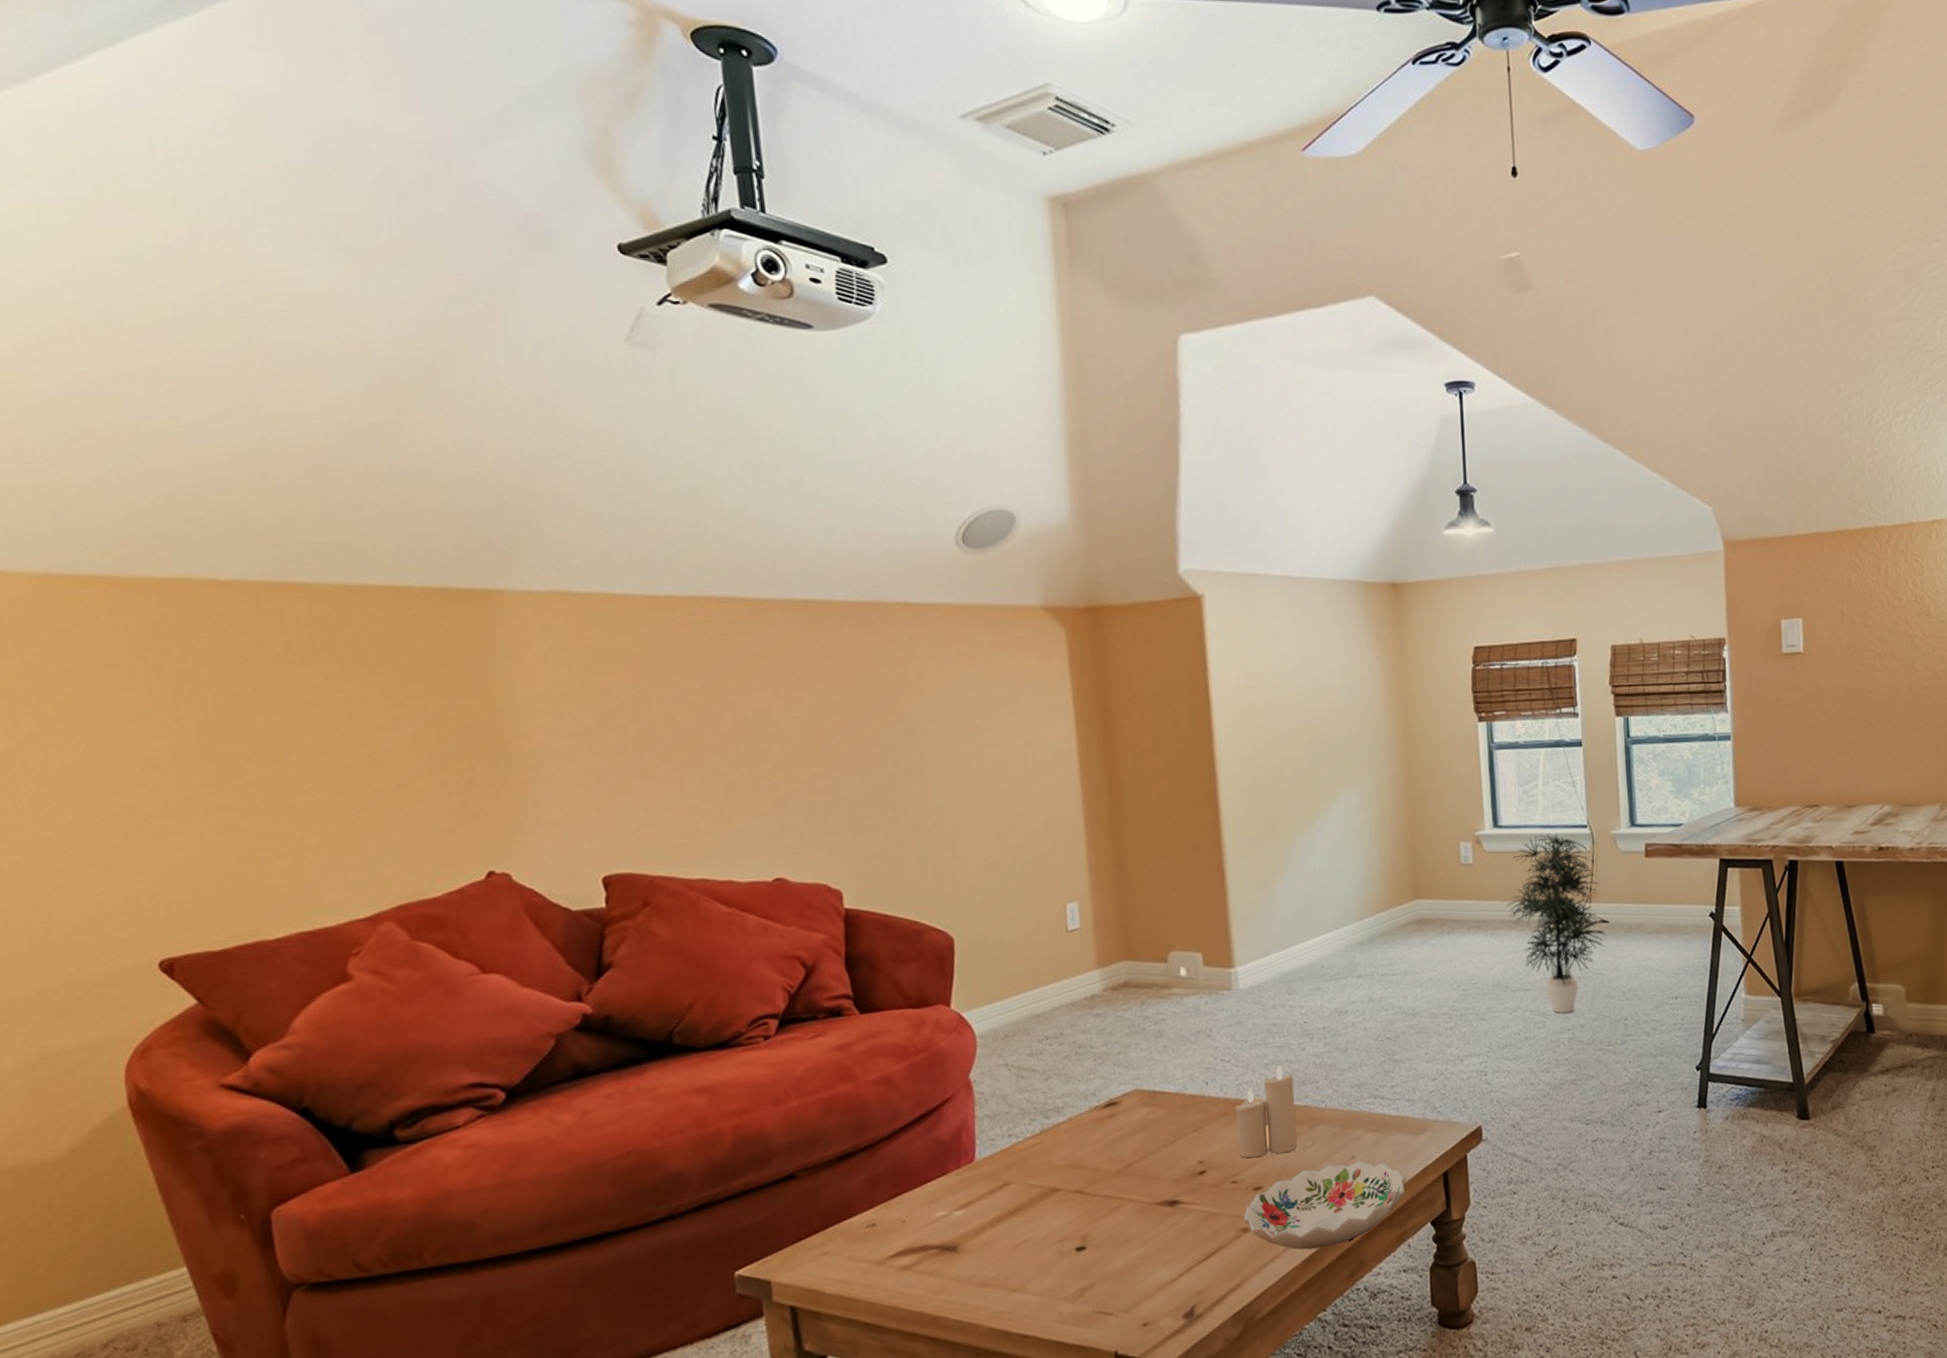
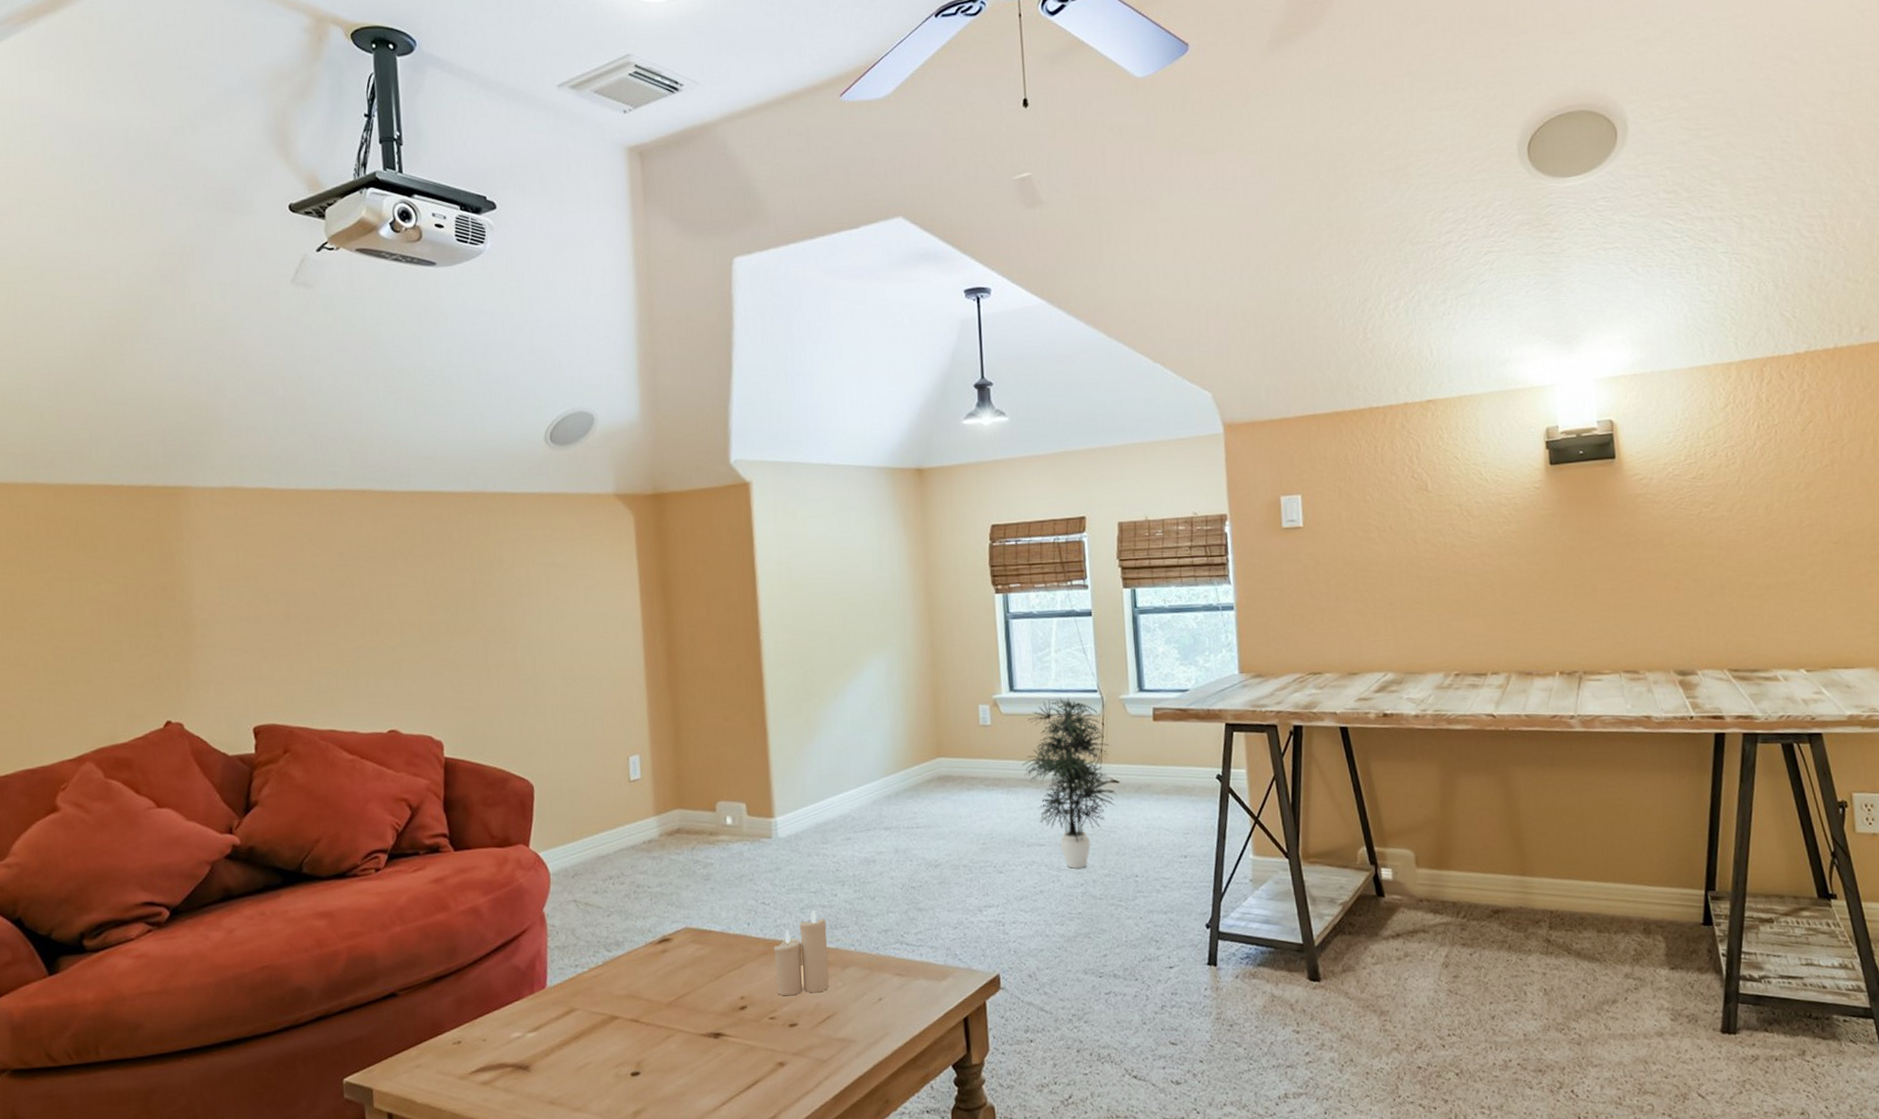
decorative bowl: present [1243,1160,1406,1250] -> none [780,1003,929,1086]

